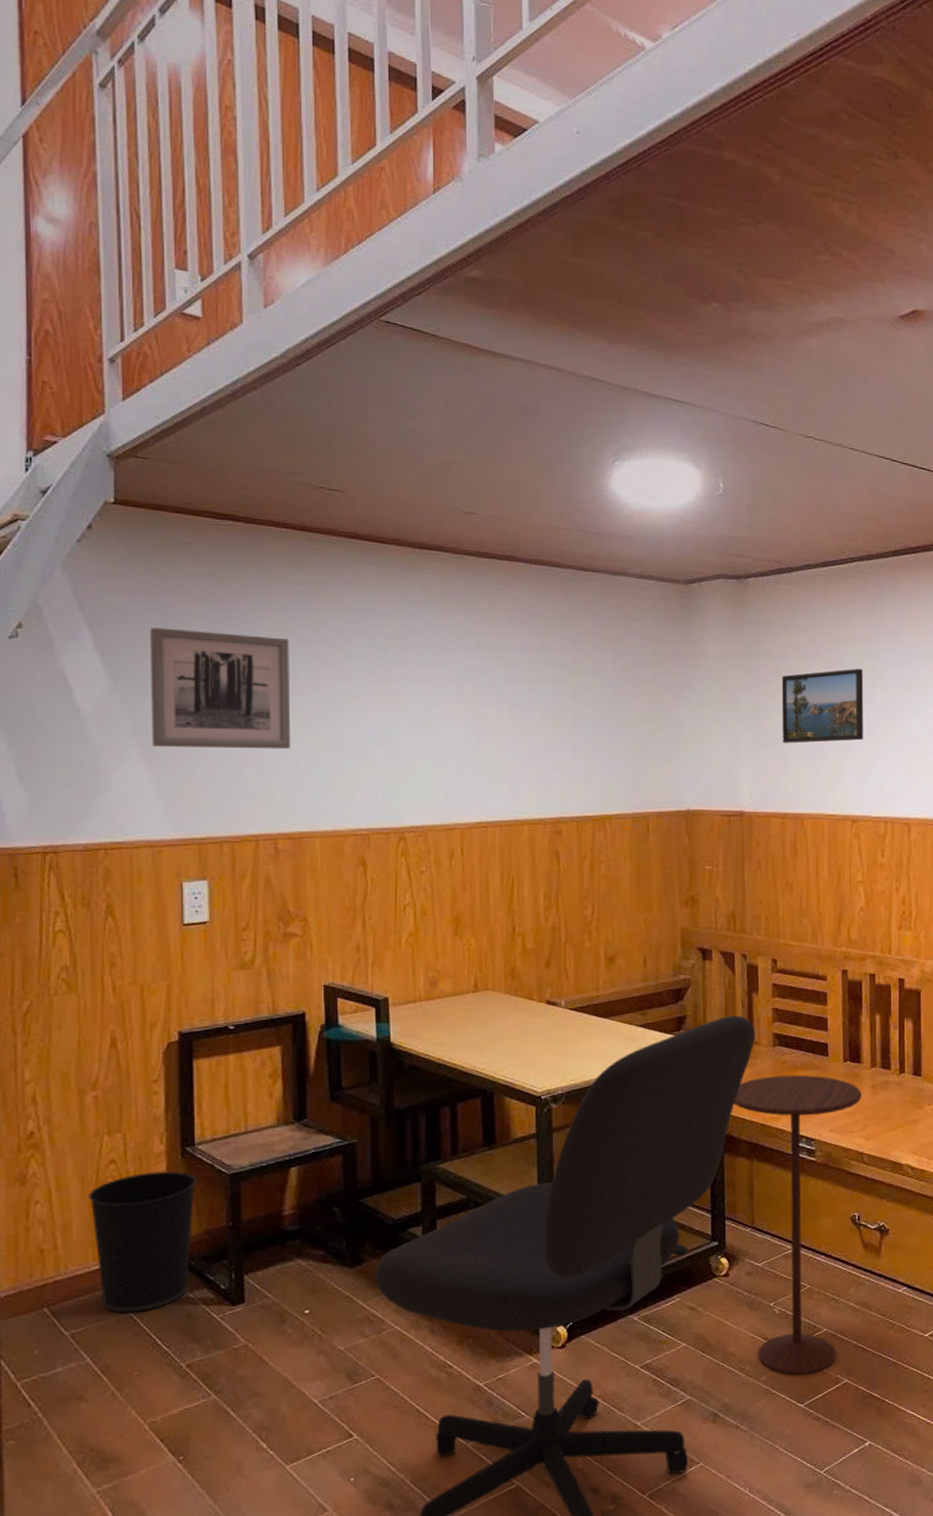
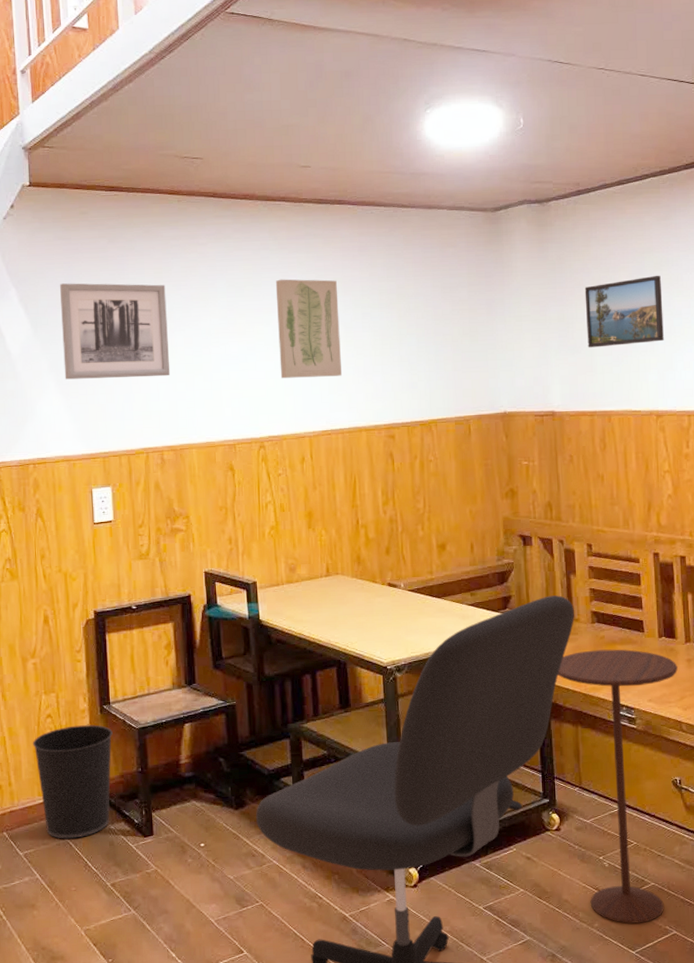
wall art: none [427,642,503,760] -> present [275,279,342,378]

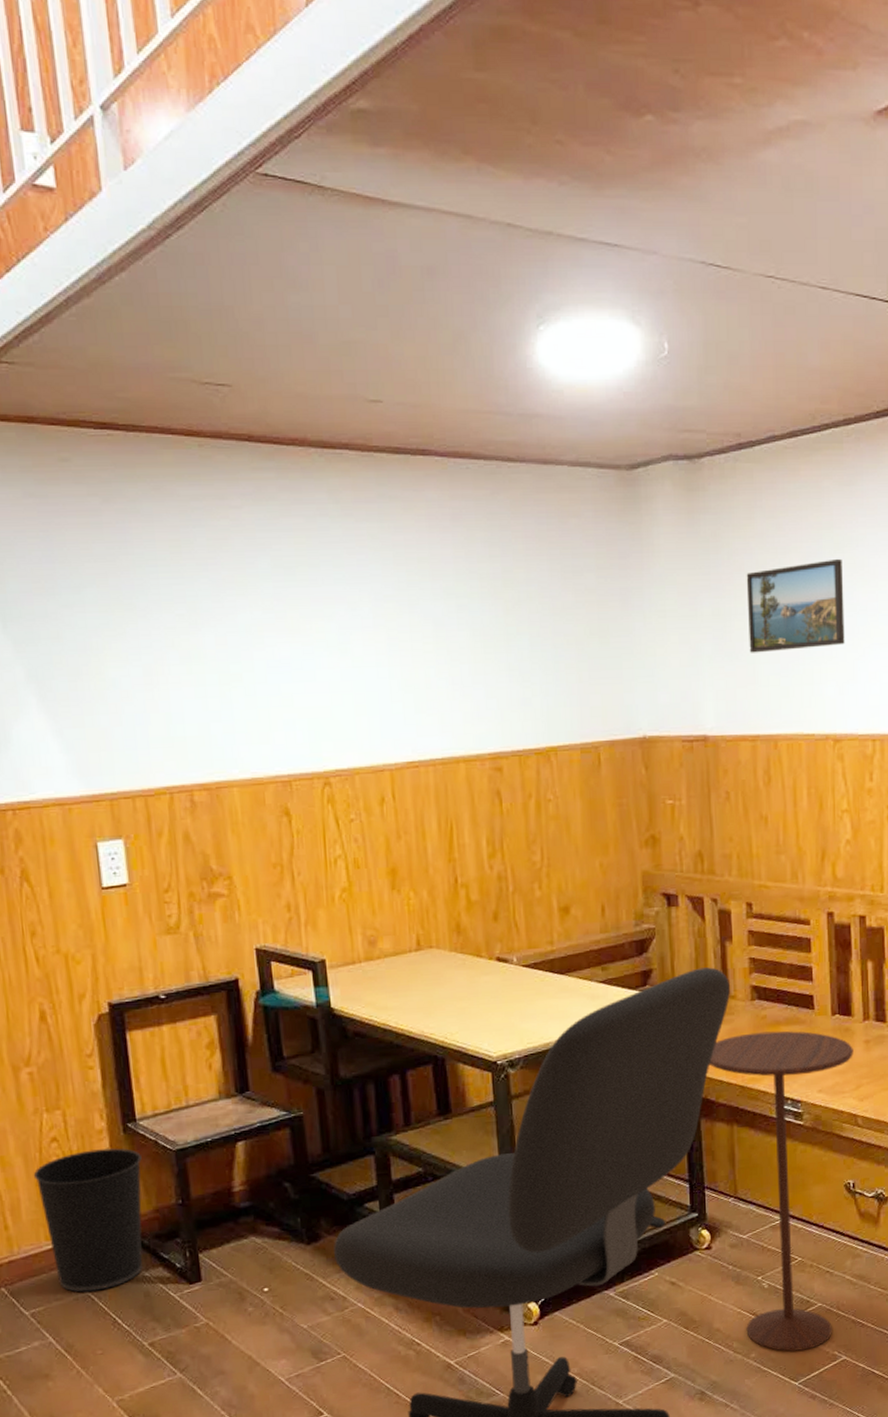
wall art: present [60,283,171,380] -> none [36,559,199,694]
wall art: present [275,279,342,378] -> none [338,557,431,693]

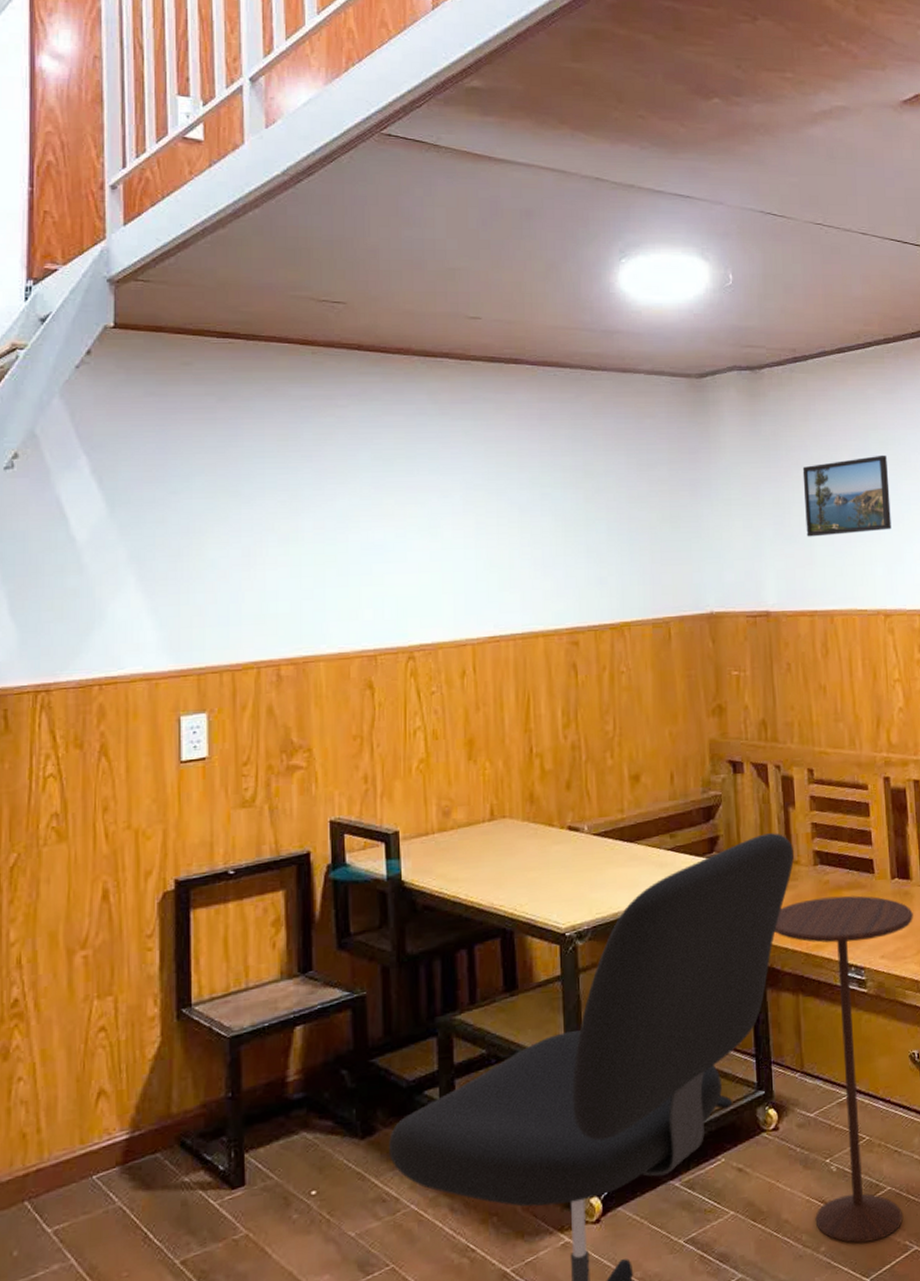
wastebasket: present [33,1148,143,1292] -> none [75,1036,193,1203]

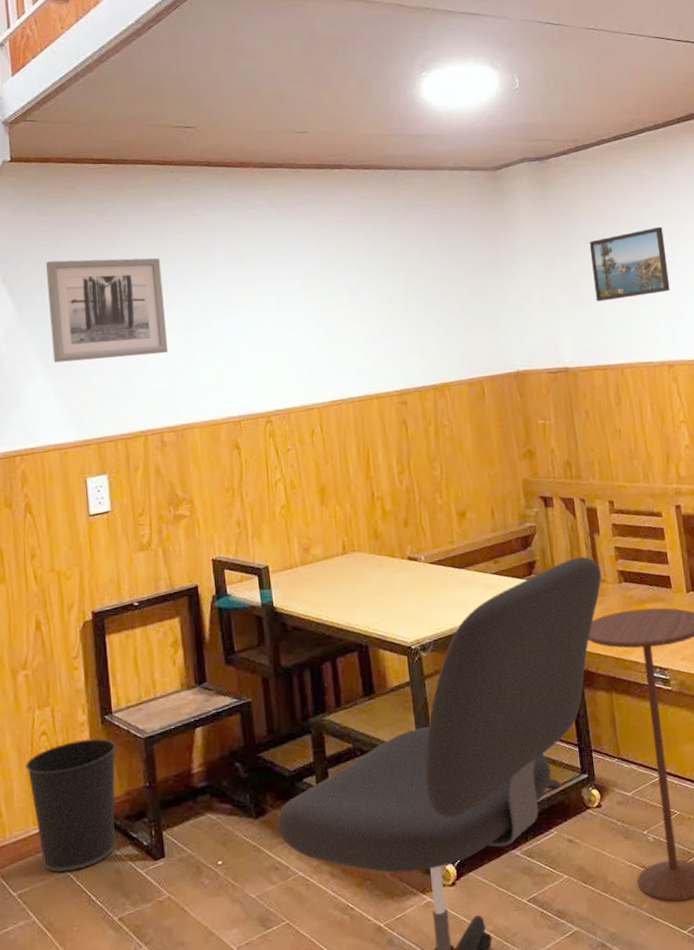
wastebasket: none [75,1036,193,1203] -> present [25,738,116,872]
wall art: none [149,450,294,574] -> present [46,258,169,363]

